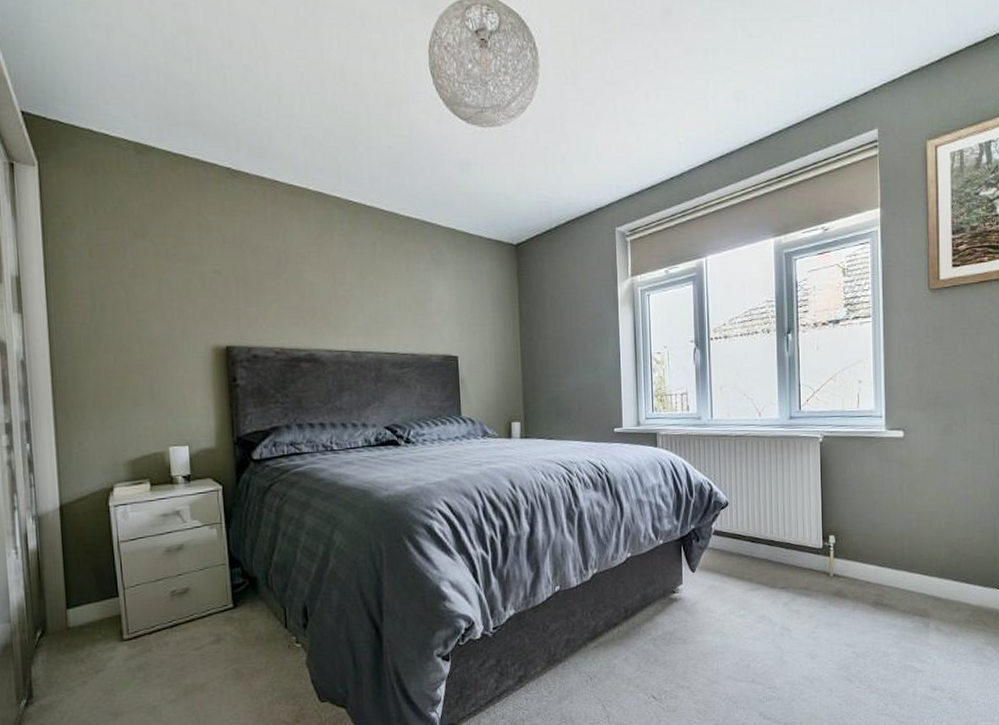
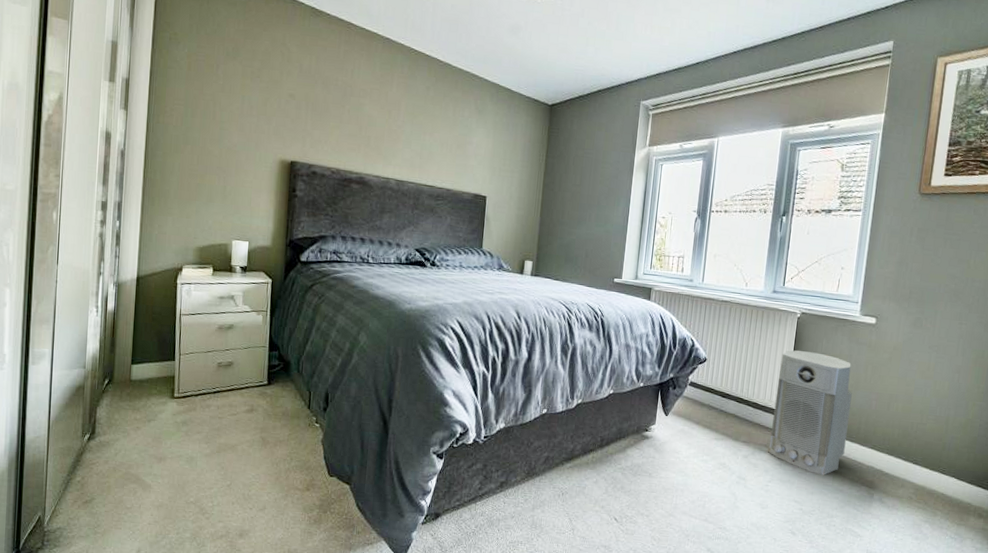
air purifier: none [809,477,891,611] -> present [768,350,852,475]

